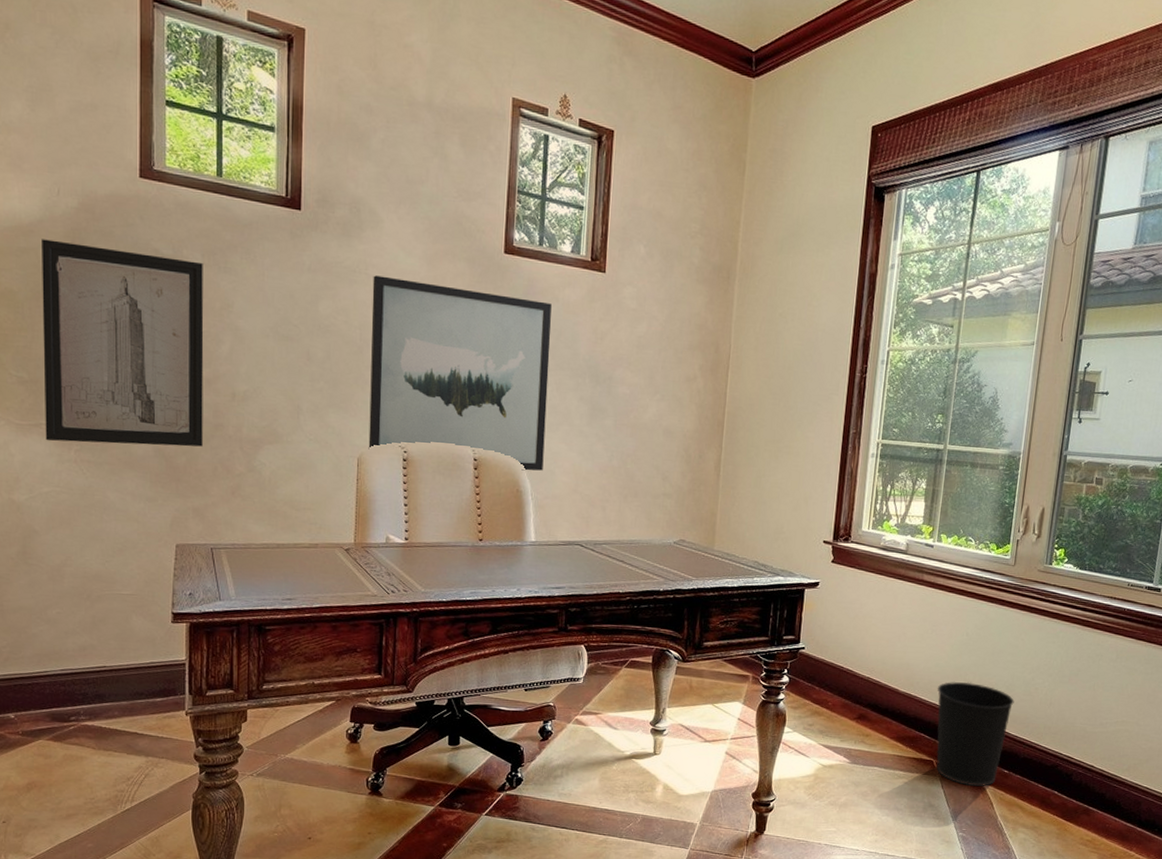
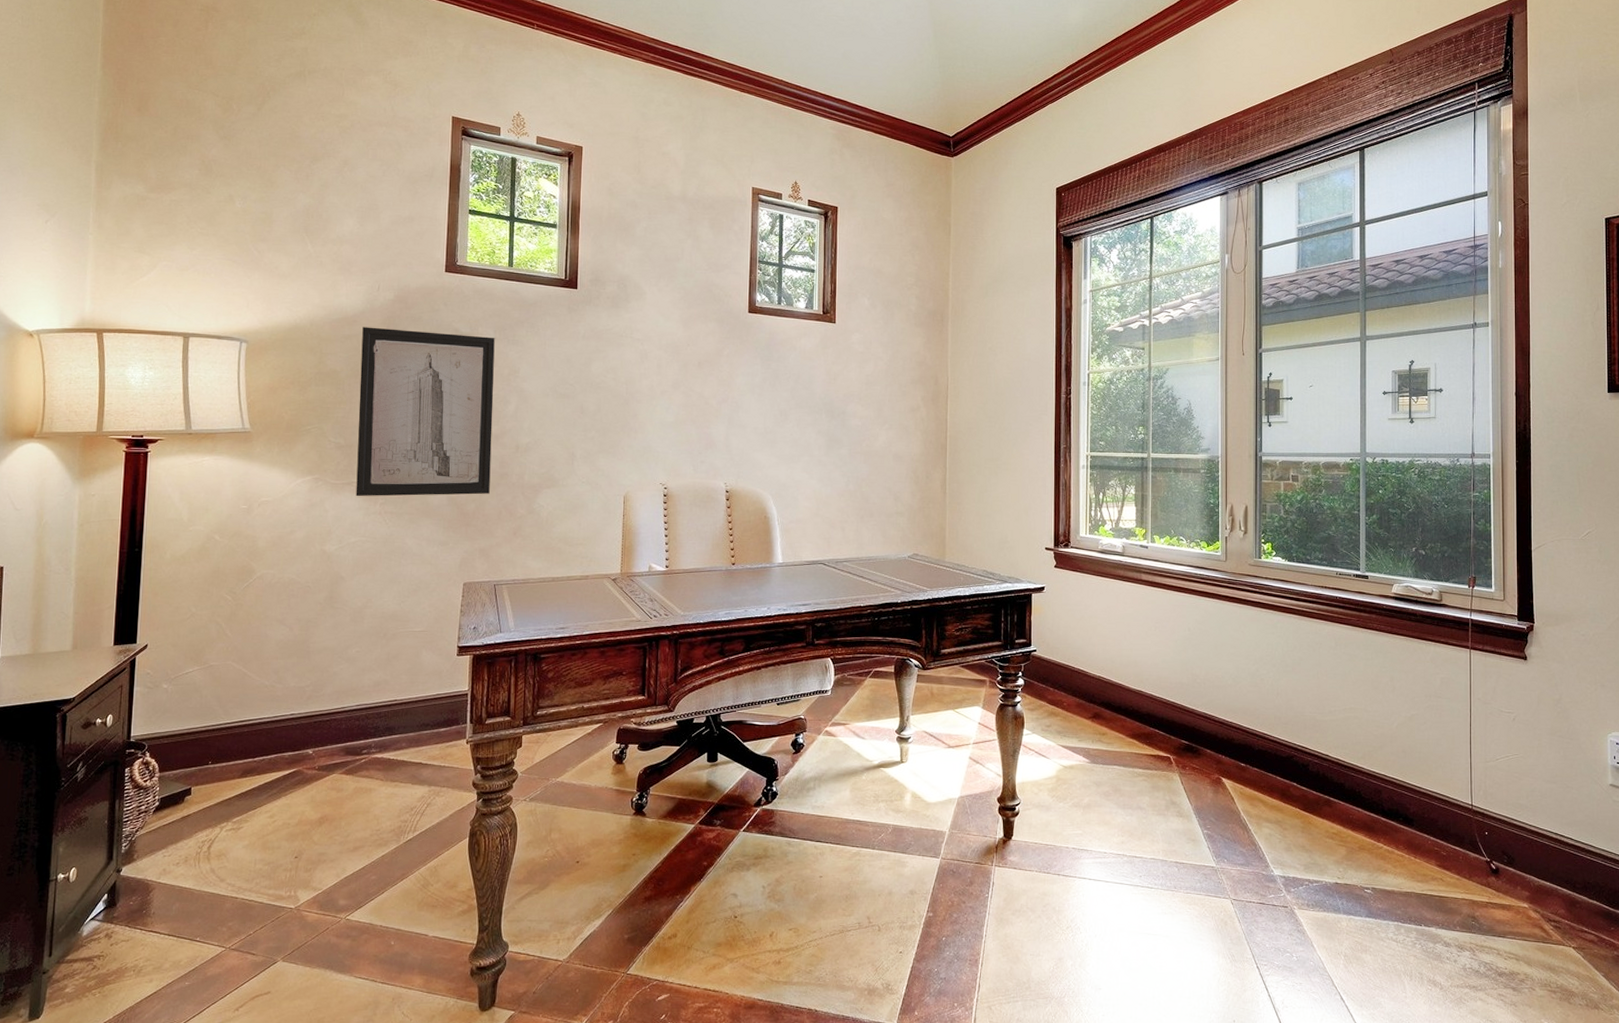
wall art: present [368,275,552,471] -> none [633,338,791,499]
wastebasket: present [936,682,1014,787] -> none [1166,676,1242,782]

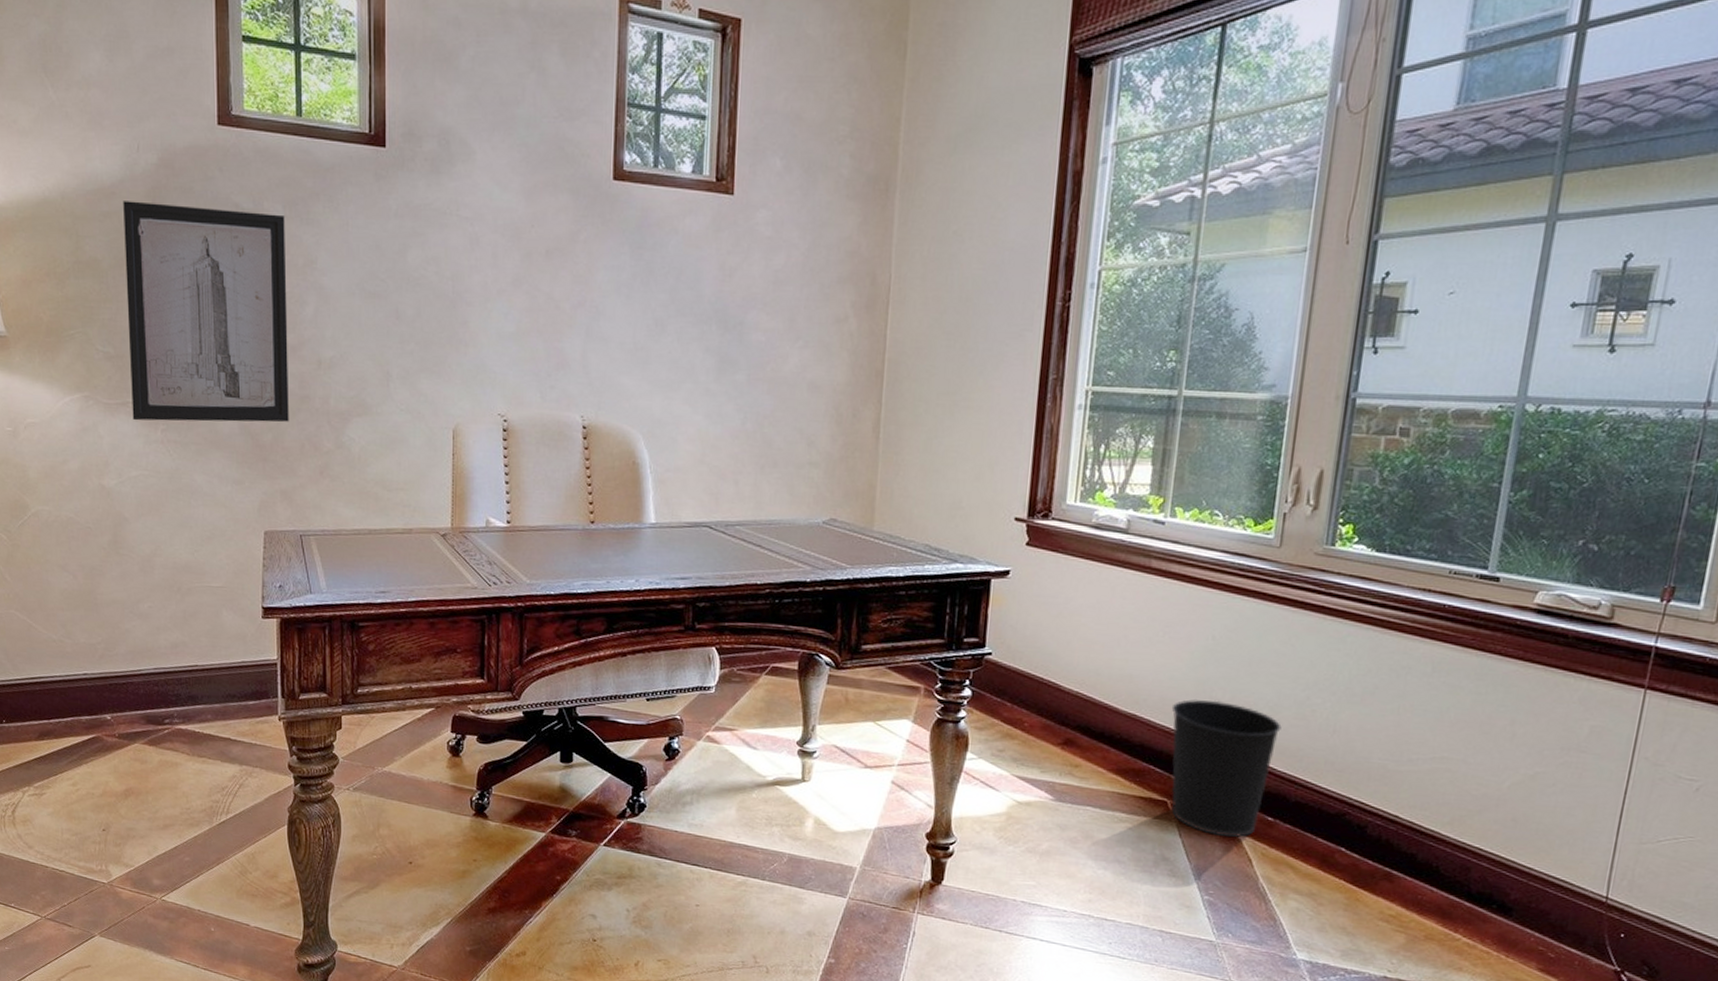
wastebasket: none [1166,676,1242,782] -> present [1171,699,1282,838]

